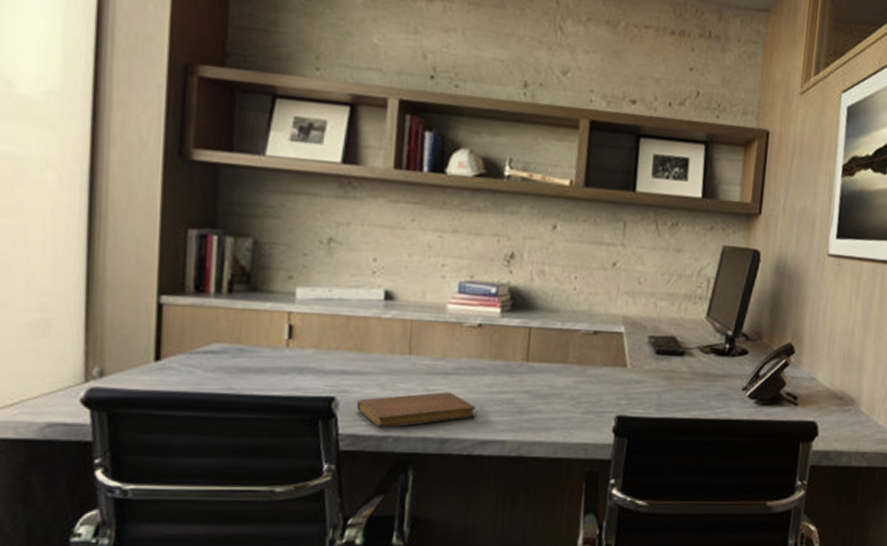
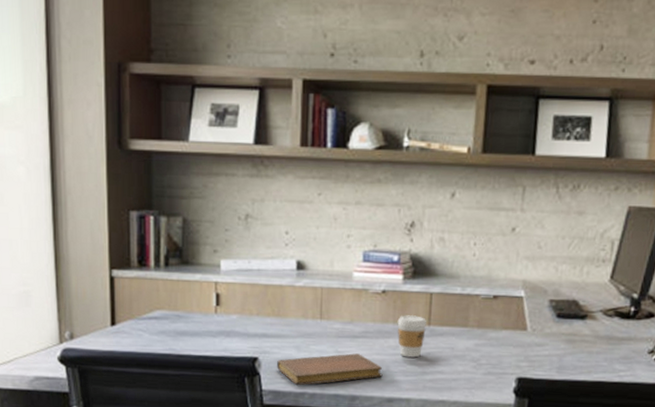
coffee cup: none [493,350,525,396] -> present [397,315,427,358]

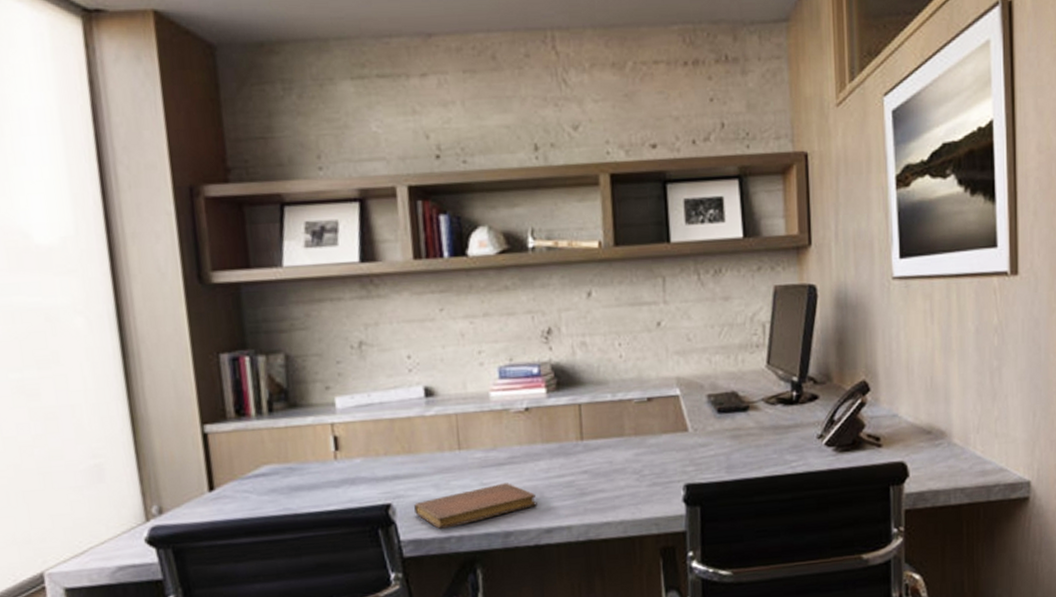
coffee cup: present [397,315,427,358] -> none [546,431,580,480]

